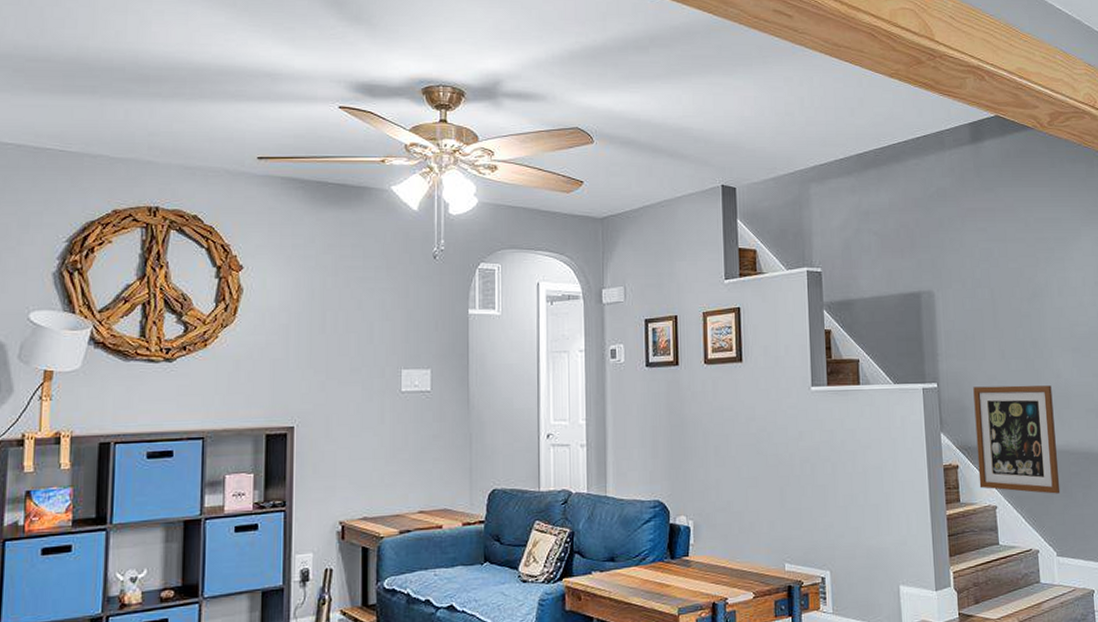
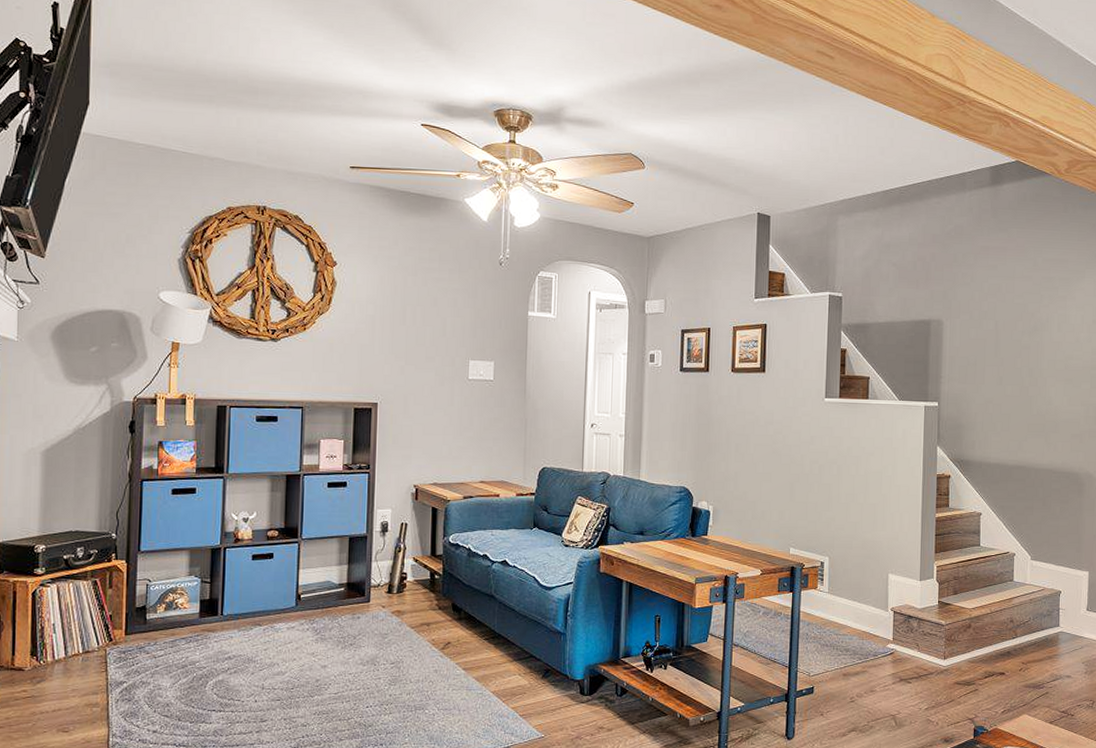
wall art: present [973,385,1061,494] -> none [967,408,1042,506]

